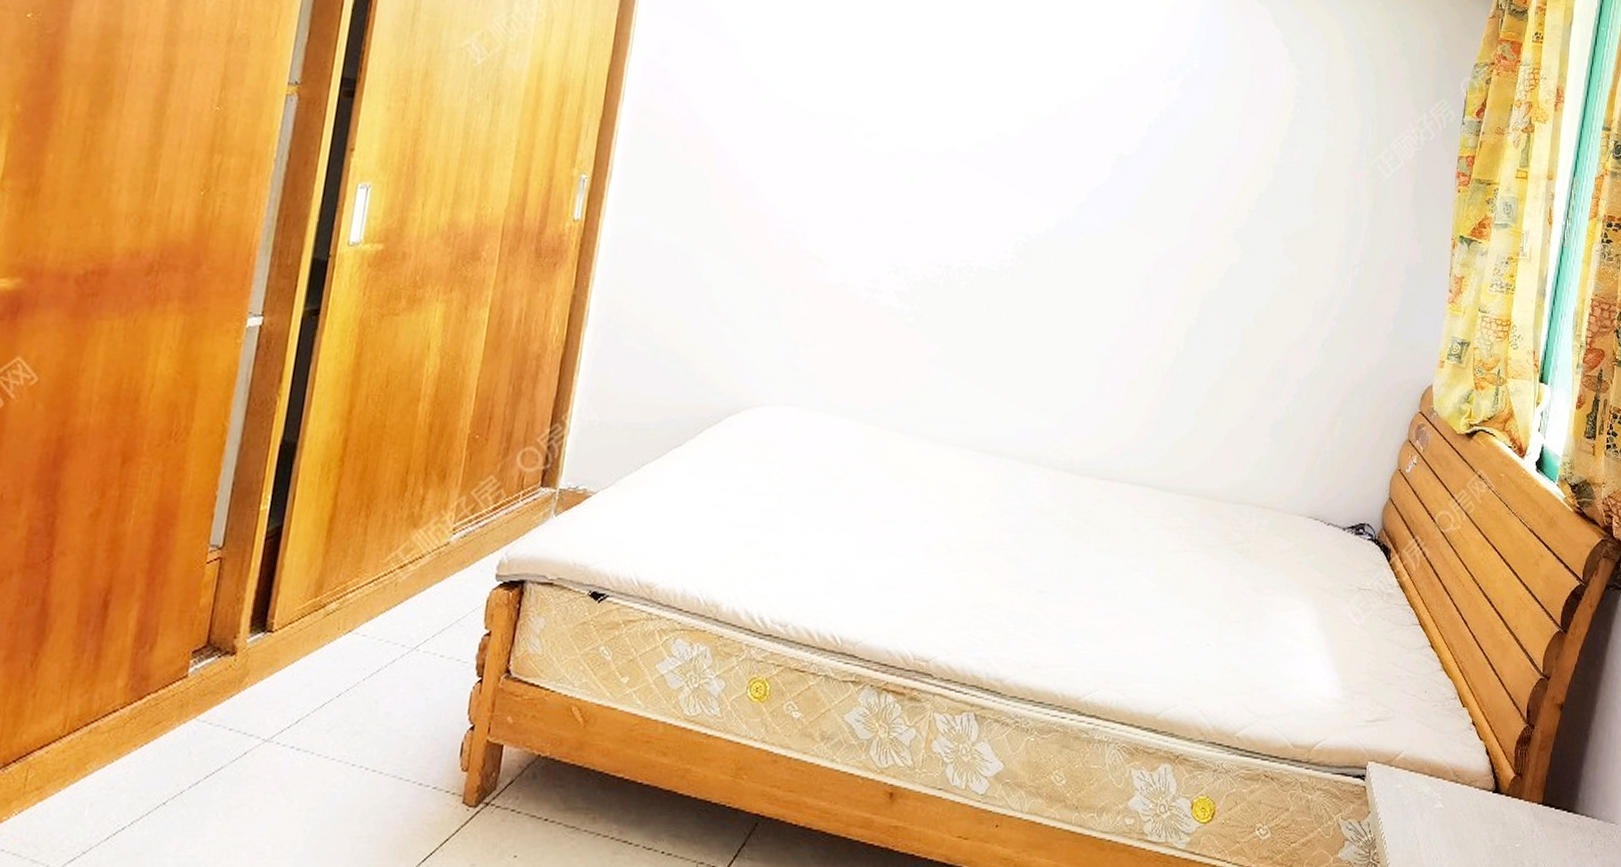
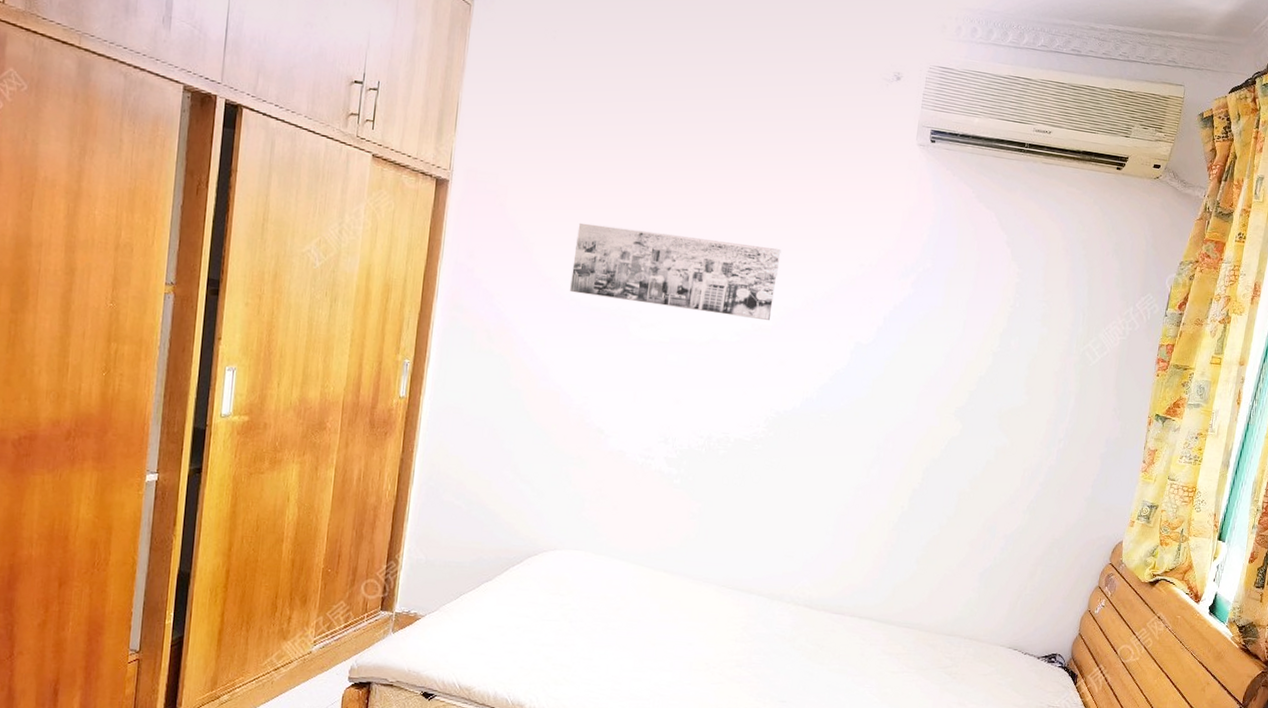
wall art: none [783,15,1029,128] -> present [570,222,781,320]

